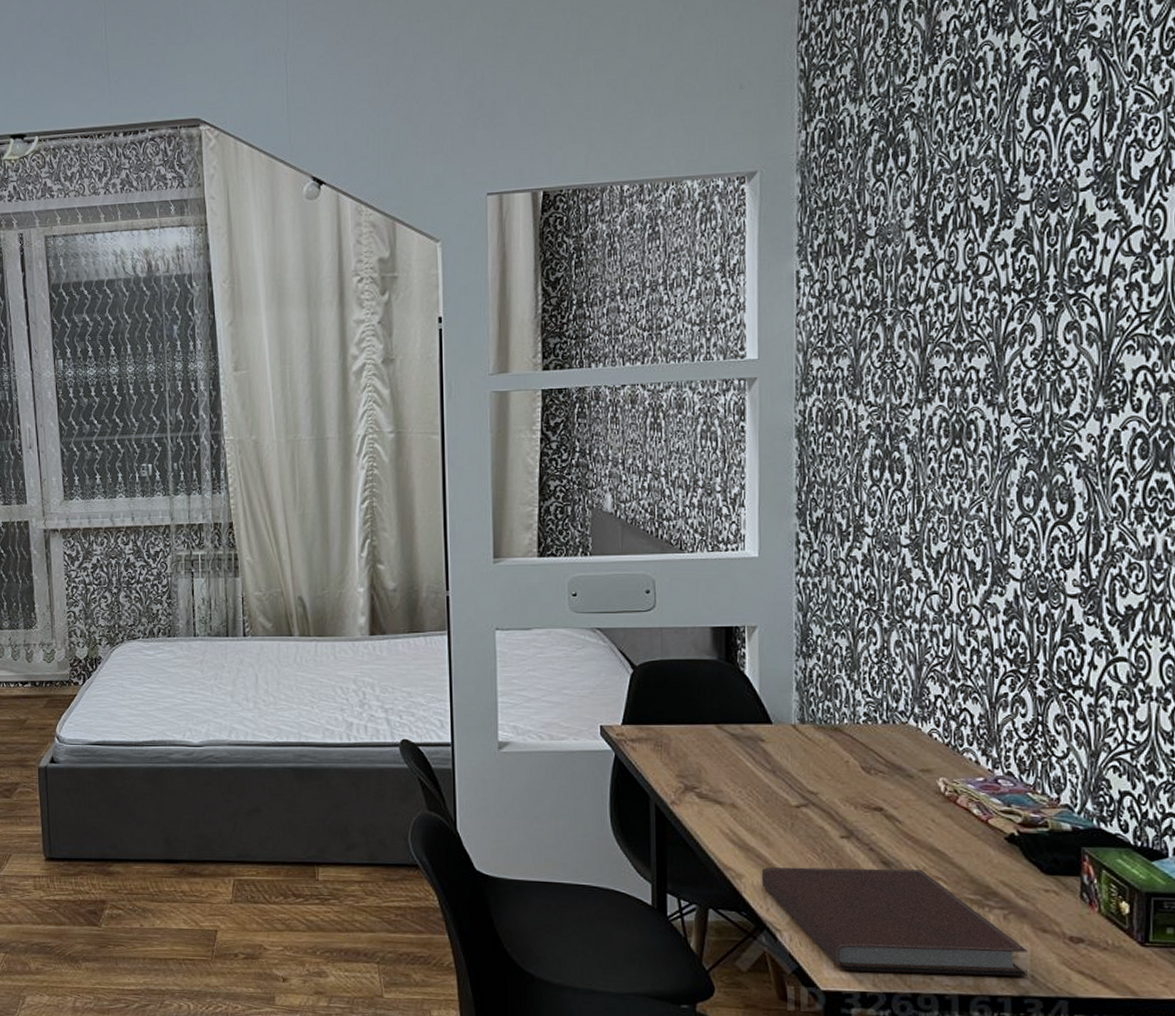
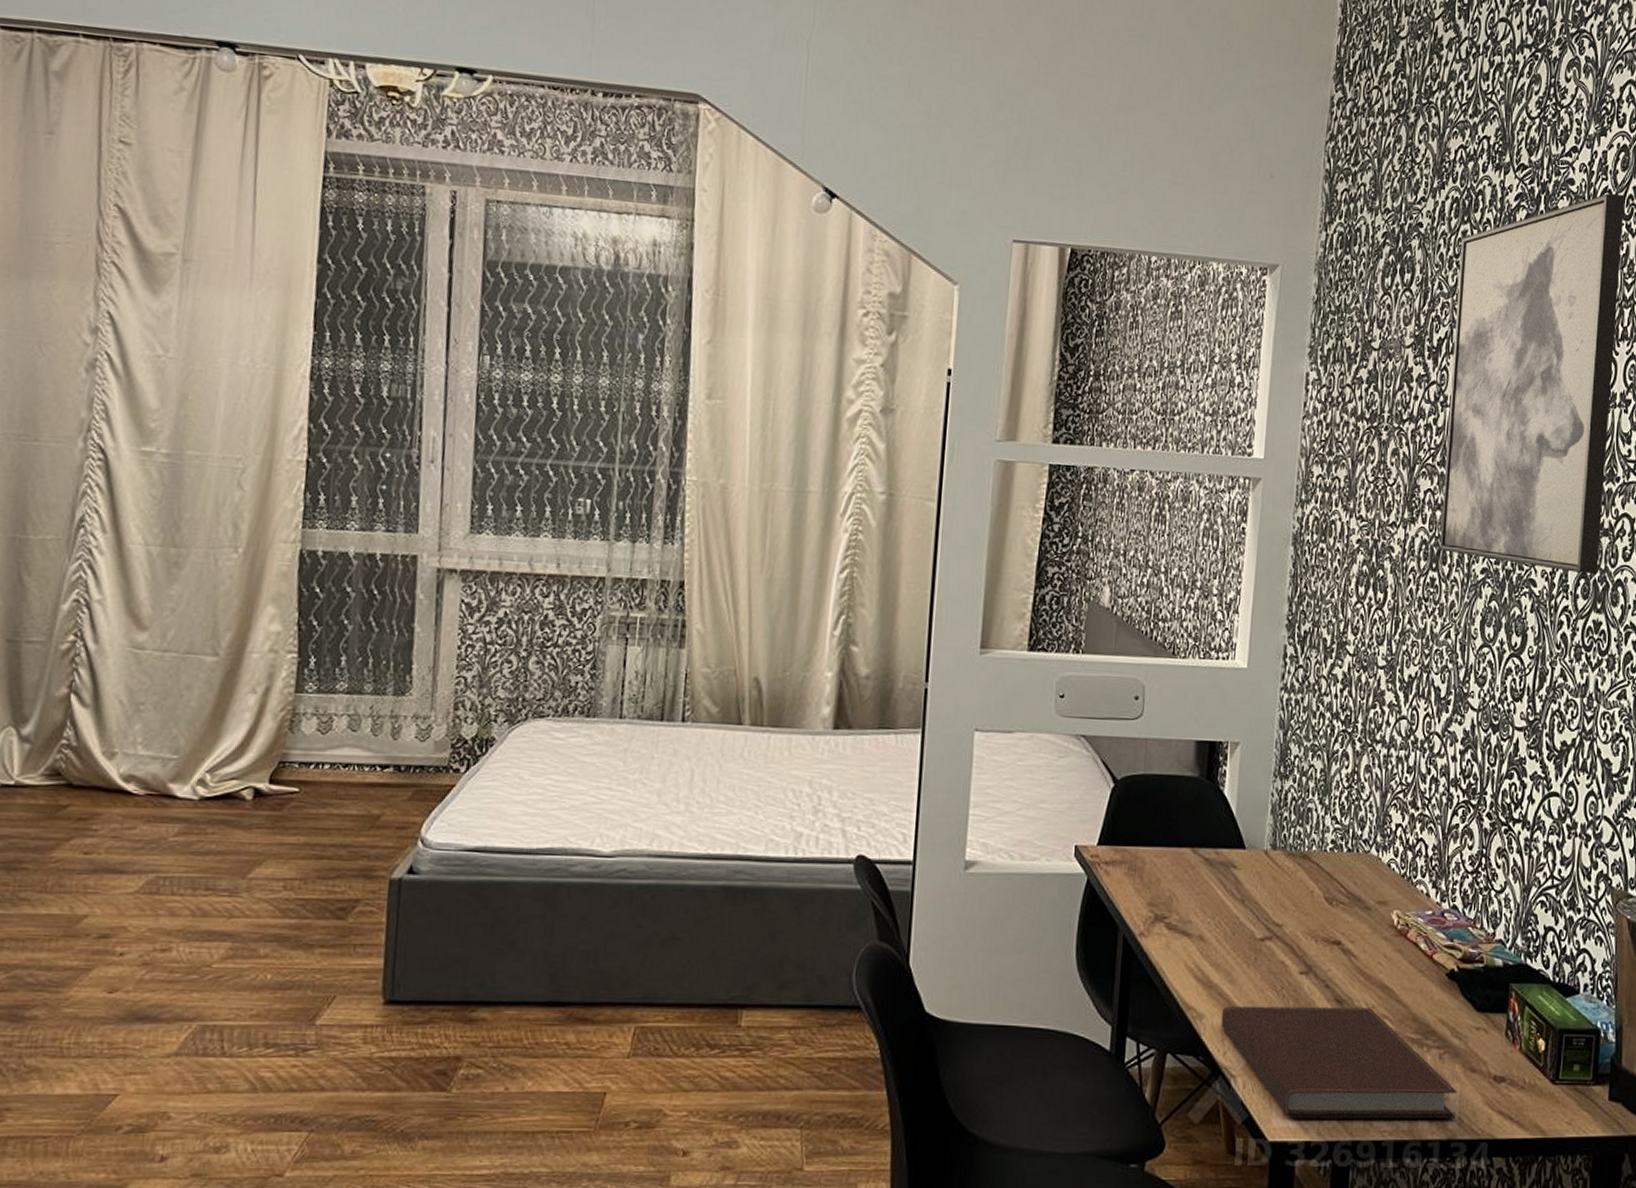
wall art: none [961,28,1164,433] -> present [1439,193,1625,574]

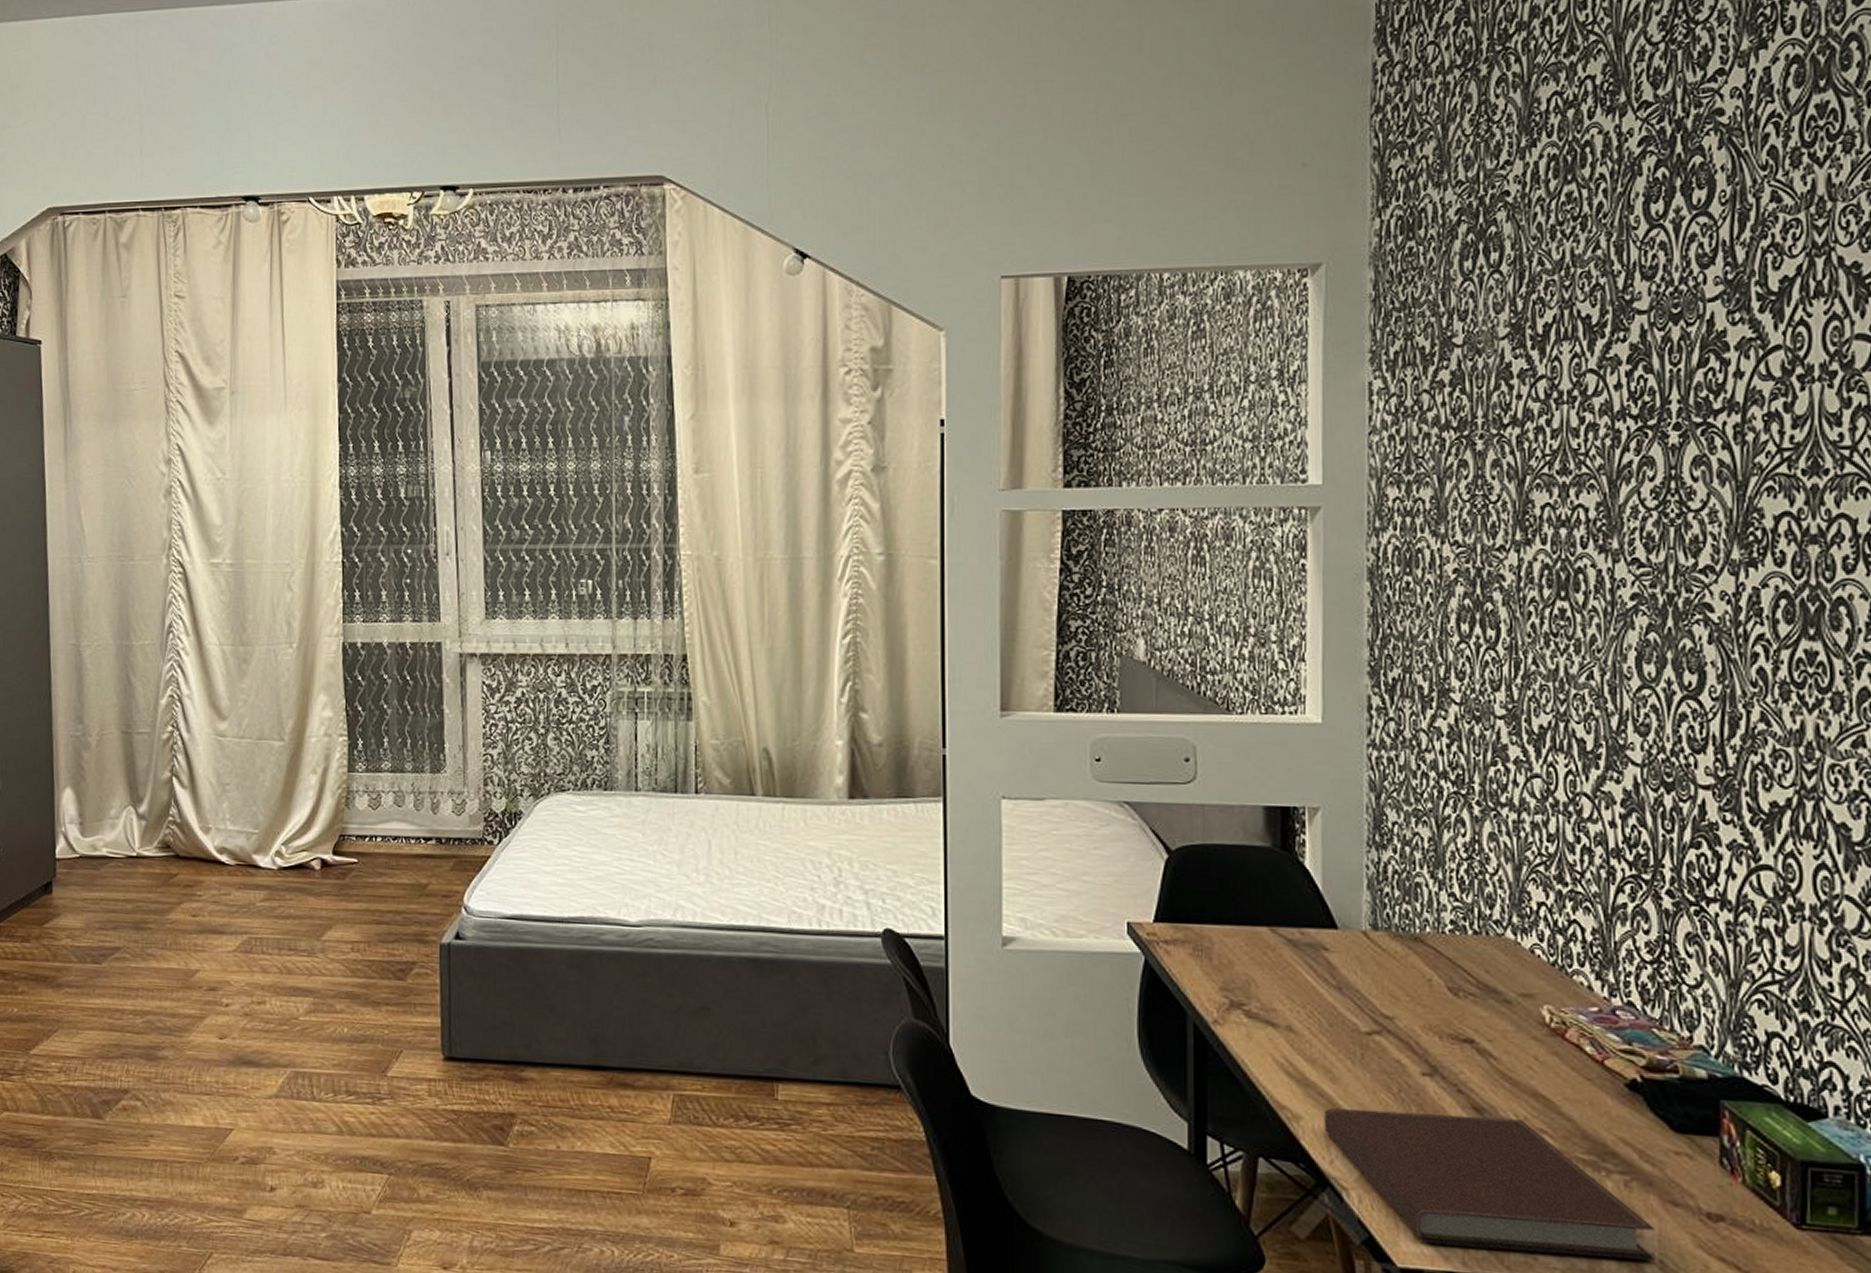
wall art: present [1439,193,1625,574] -> none [1565,116,1807,592]

